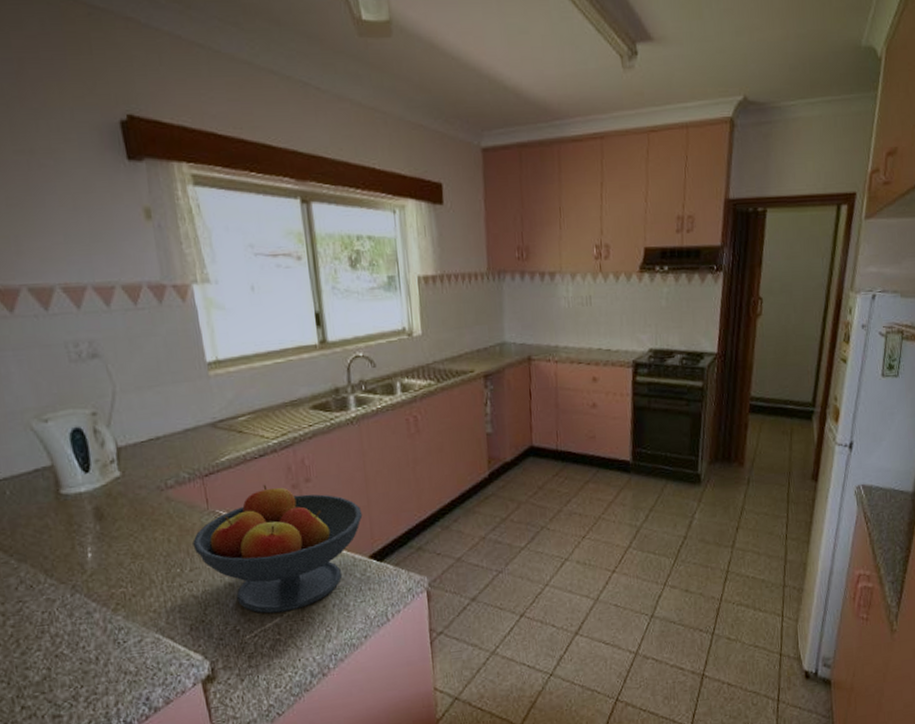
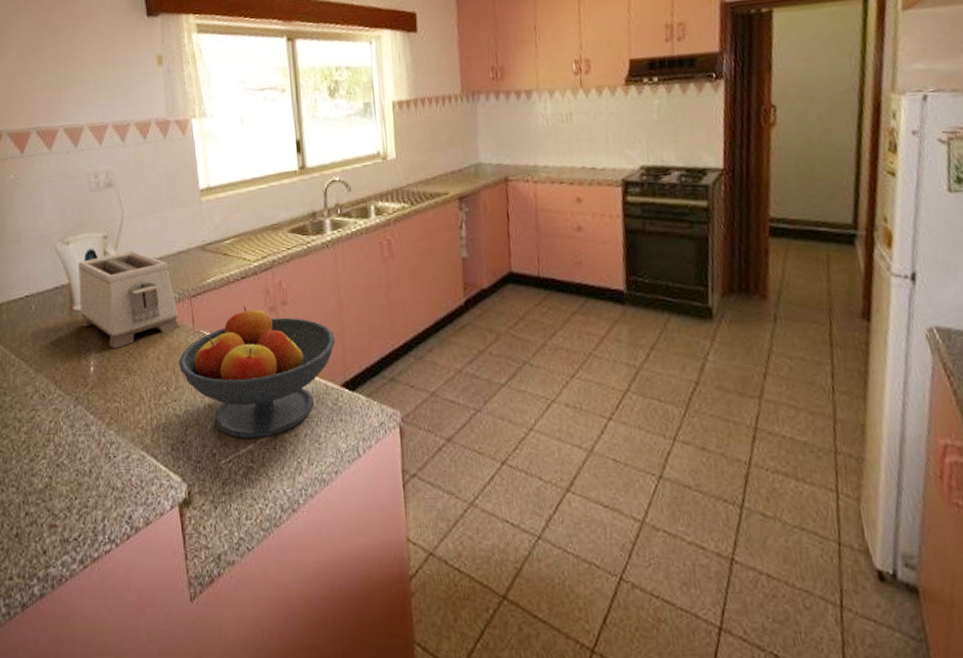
toaster: none [62,429,192,533] -> present [78,251,180,349]

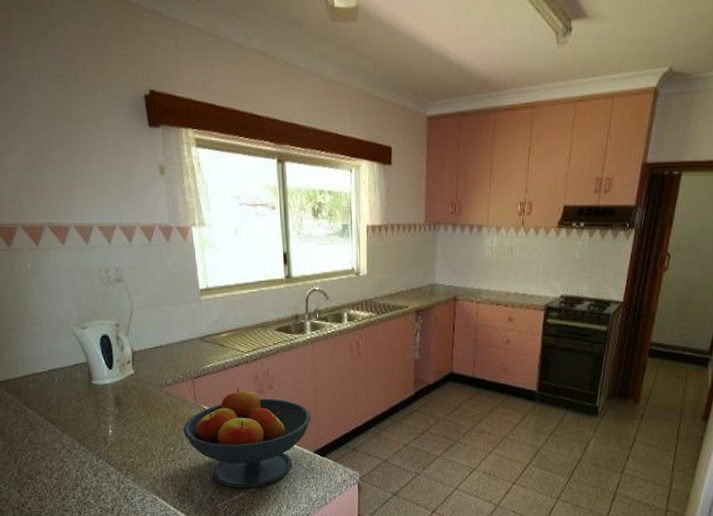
toaster: present [78,251,180,349] -> none [94,338,184,416]

